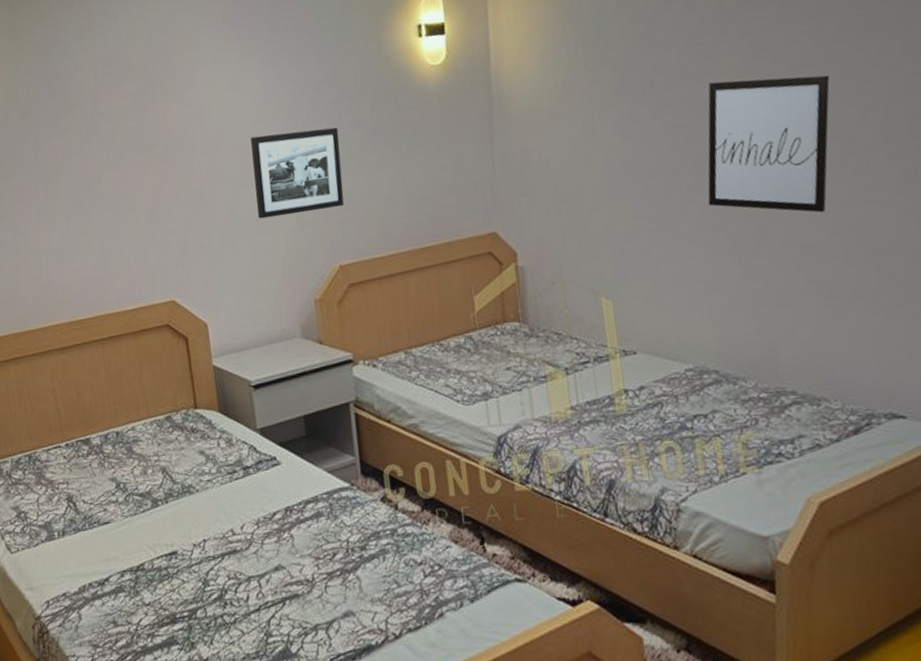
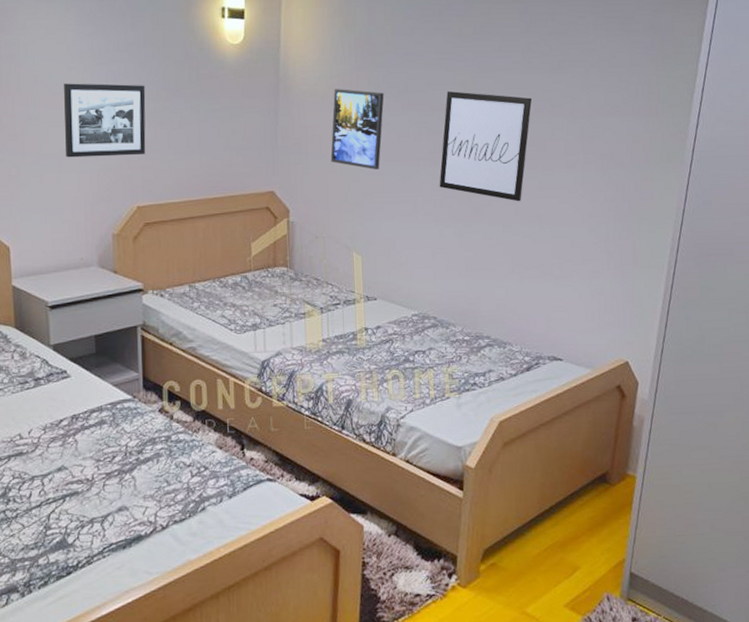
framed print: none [560,96,627,193] -> present [330,89,384,170]

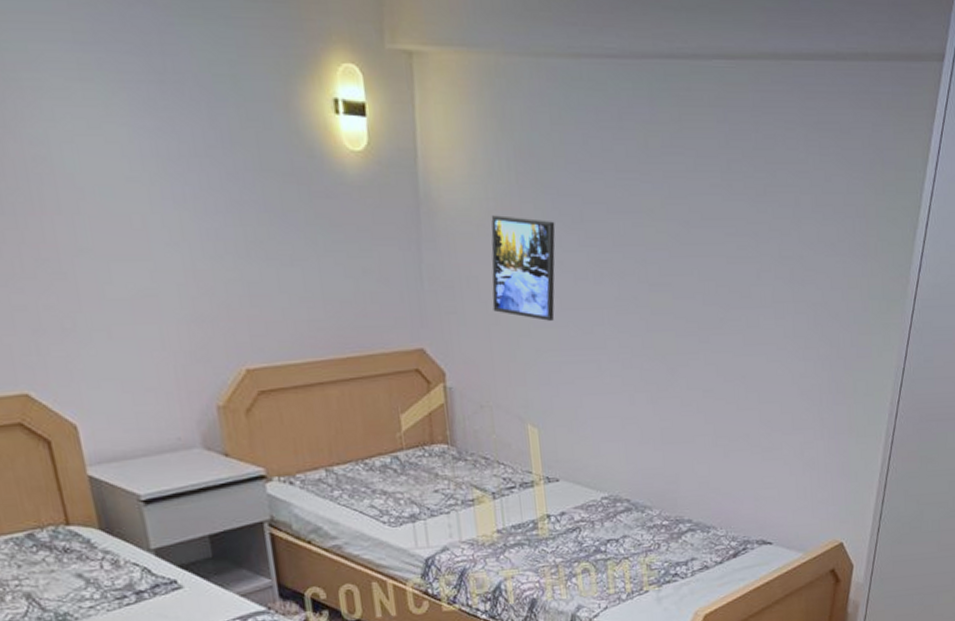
picture frame: present [64,83,146,158] -> none [123,200,250,305]
wall art: present [439,91,532,202] -> none [627,221,734,361]

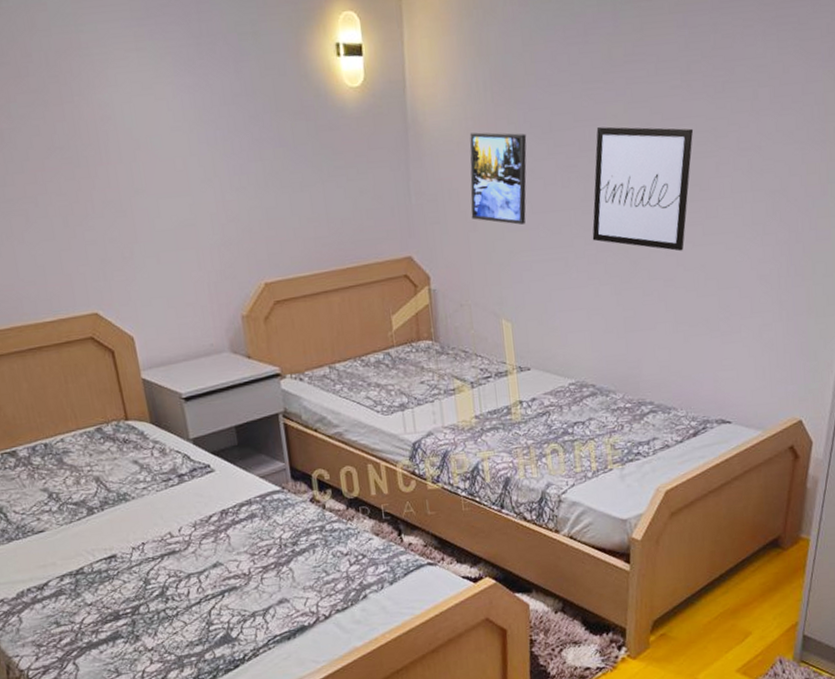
wall art: none [627,221,734,361] -> present [592,126,694,252]

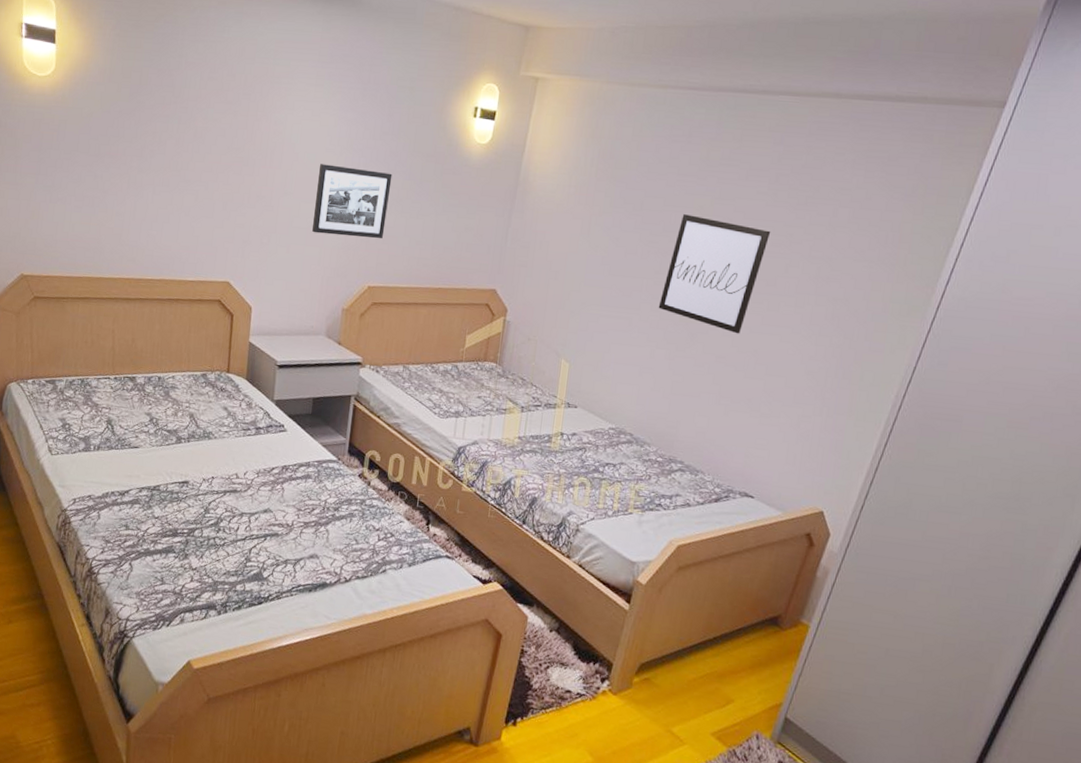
picture frame: none [169,143,268,233] -> present [312,164,393,239]
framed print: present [469,132,527,225] -> none [555,198,619,282]

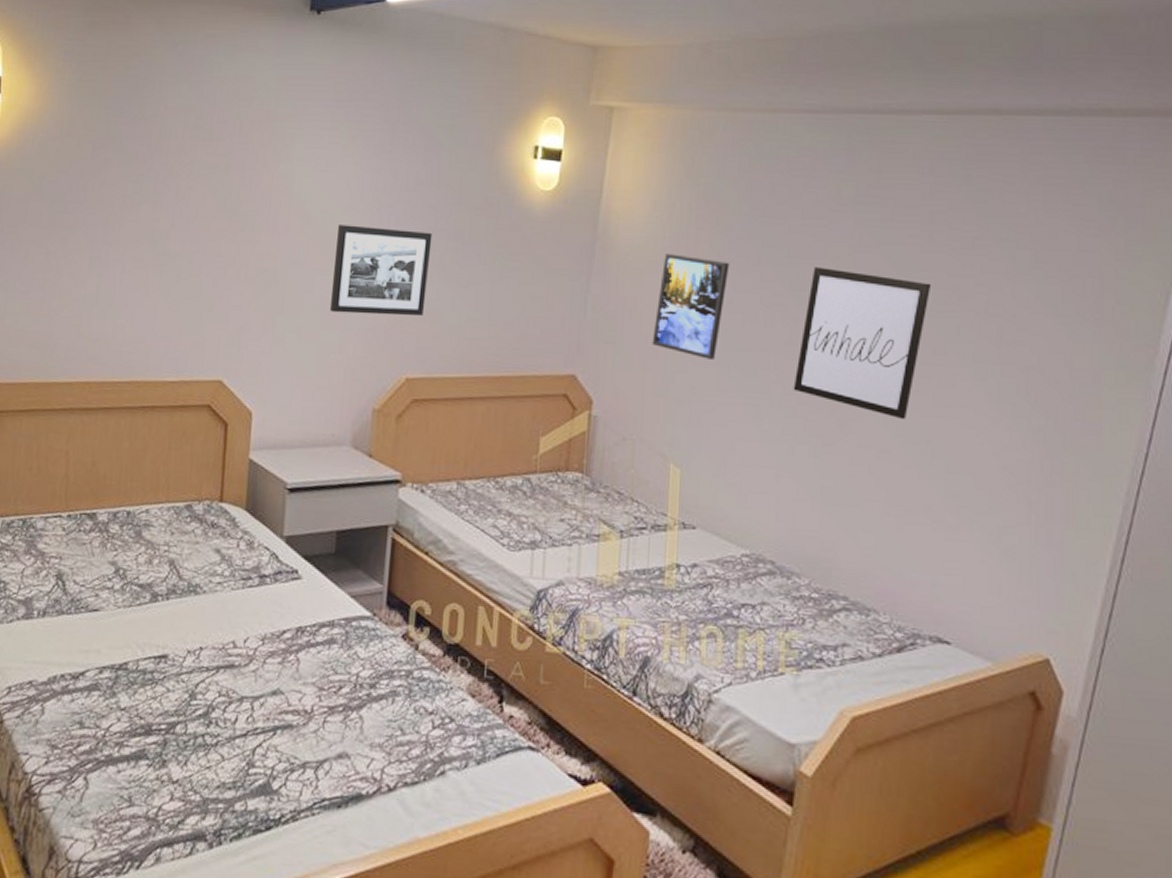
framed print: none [555,198,619,282] -> present [652,253,730,359]

